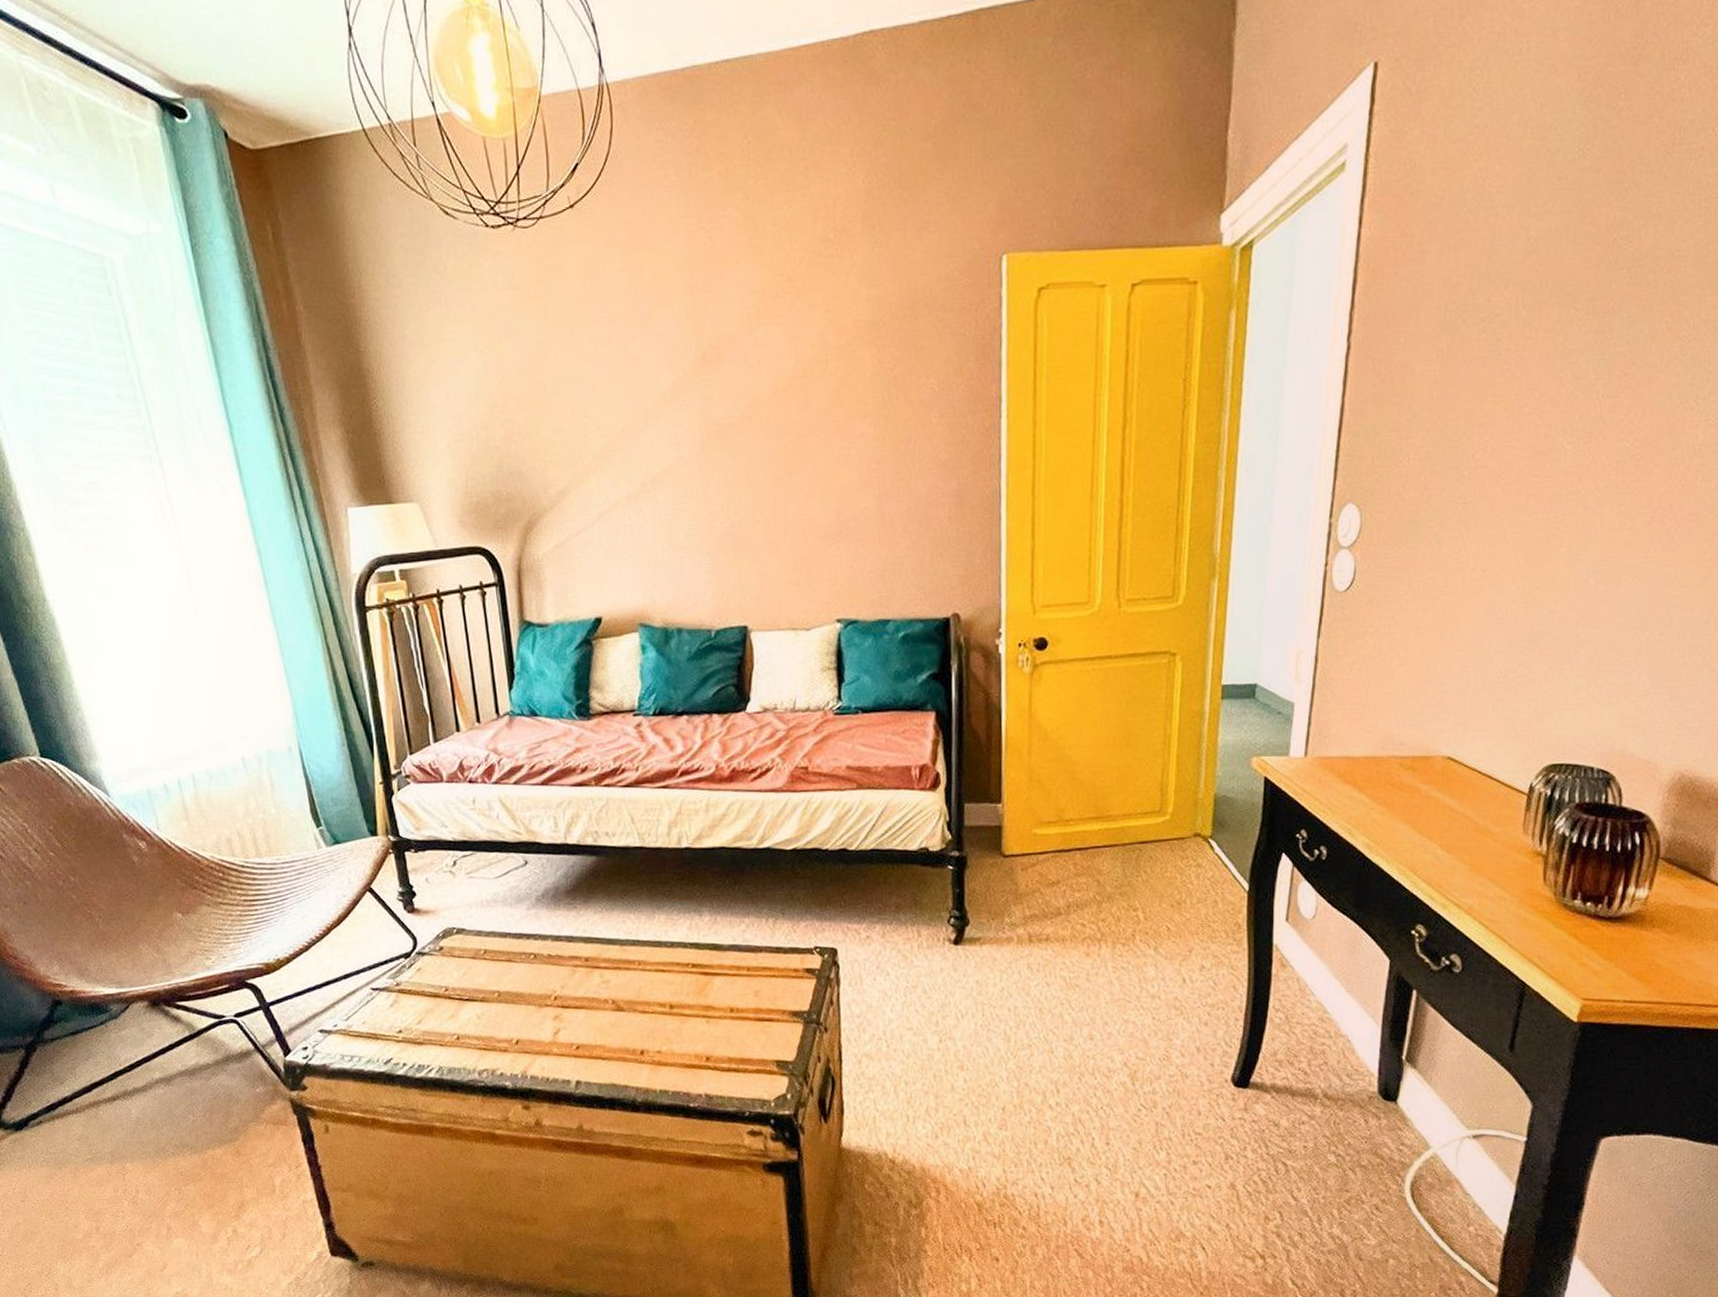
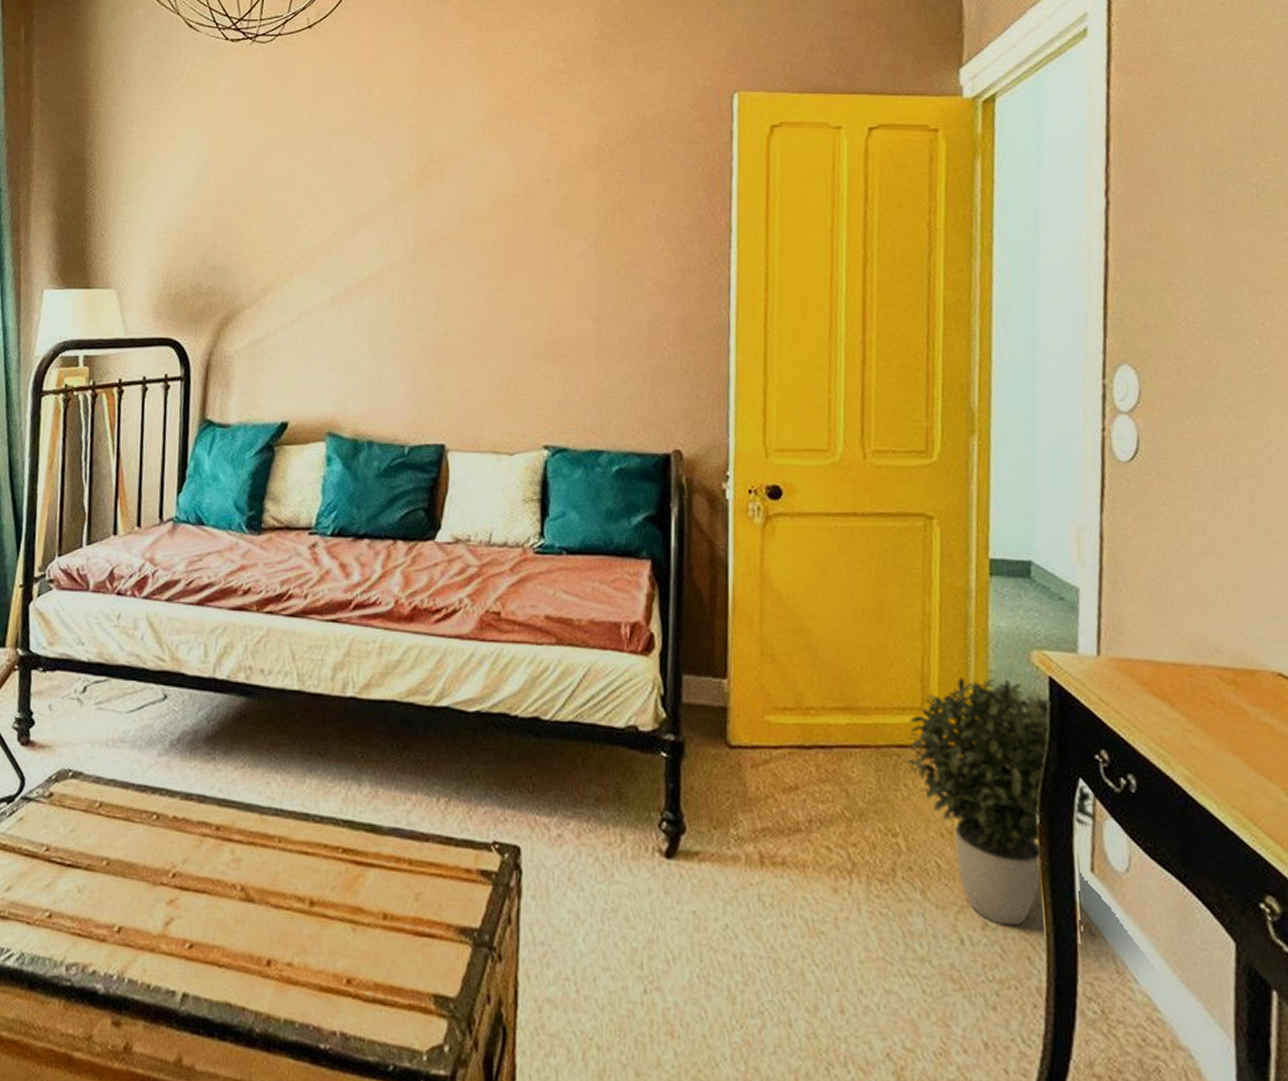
potted plant: none [1145,782,1294,966] -> present [904,677,1096,927]

